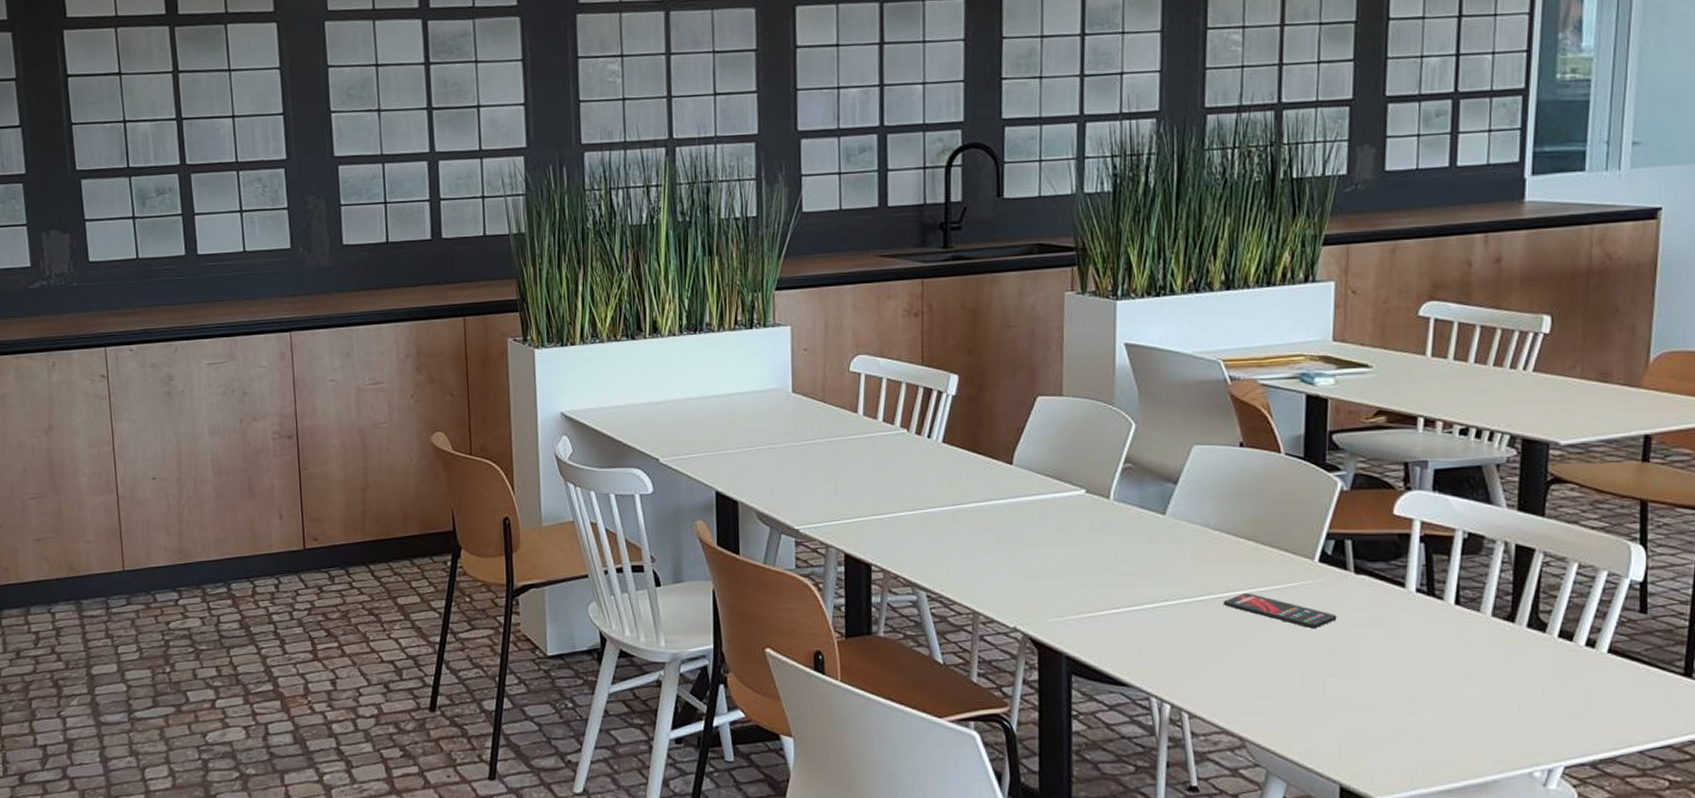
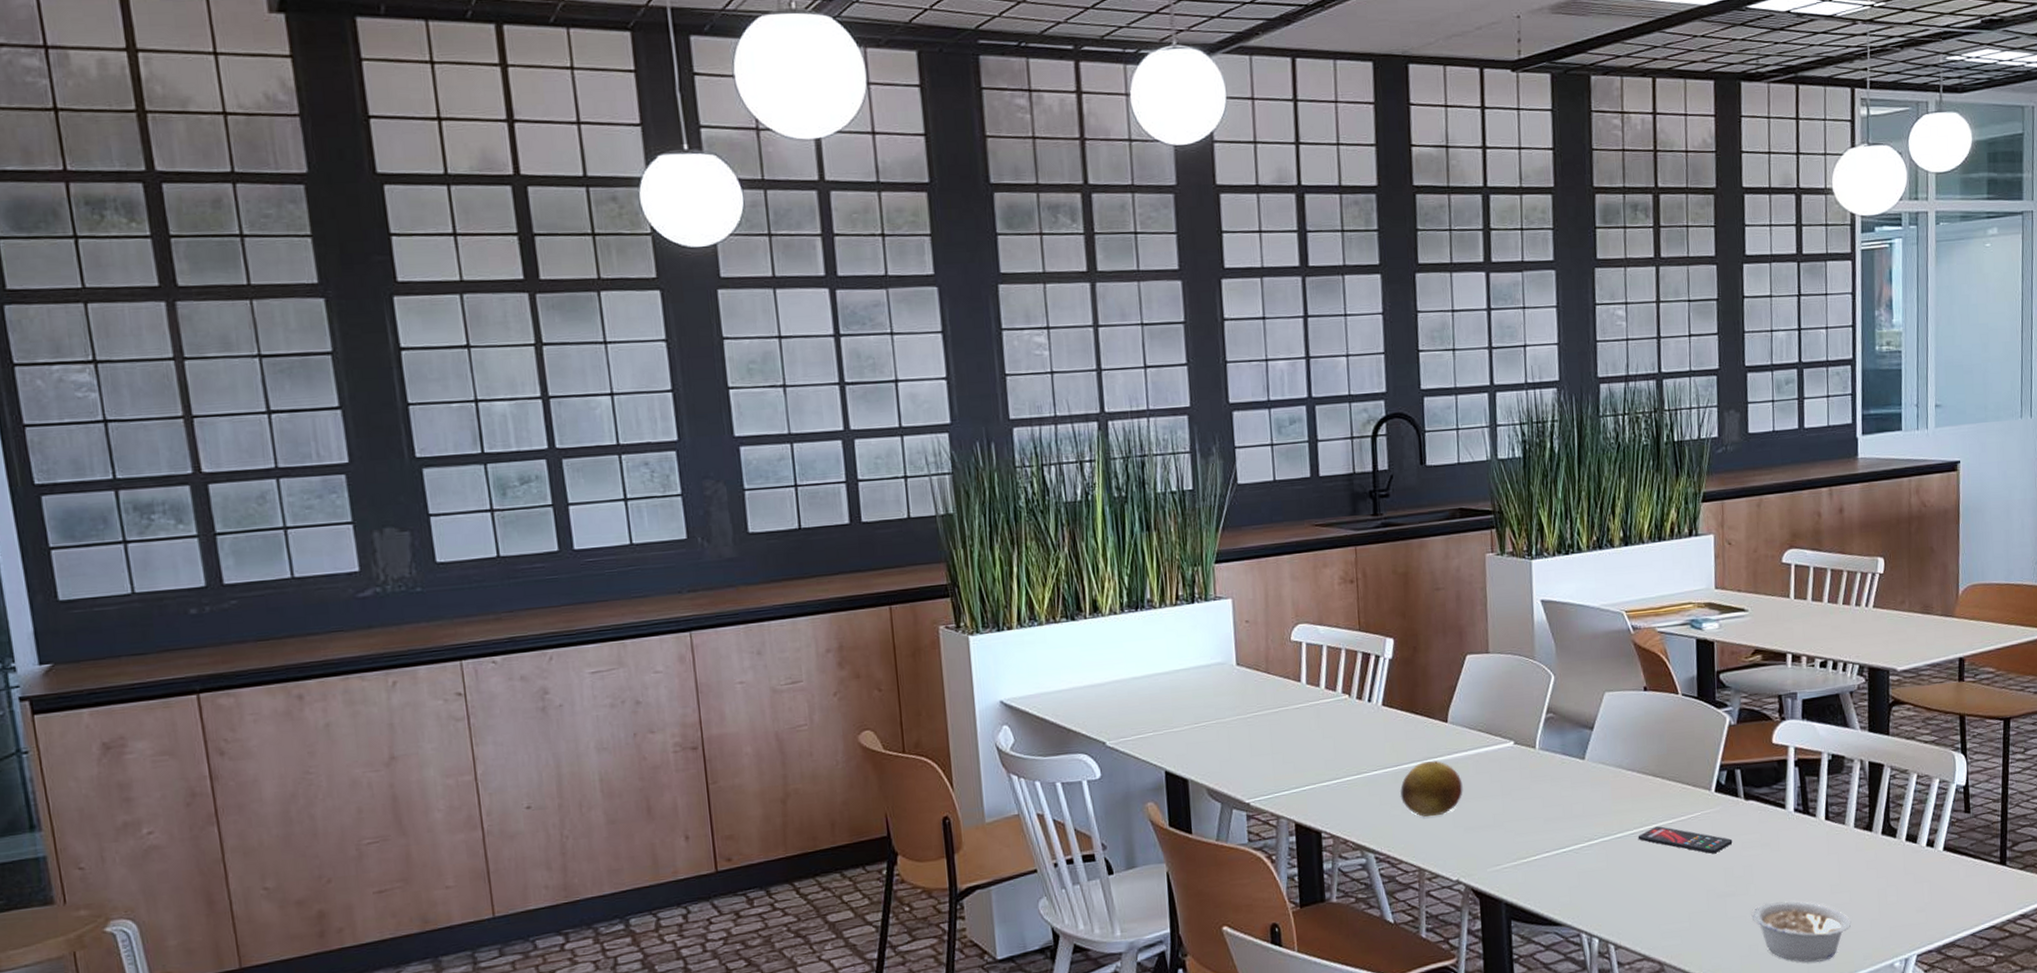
fruit: none [956,502,1026,560] -> present [1400,760,1463,817]
legume: none [1355,688,1481,760] -> present [1751,901,1852,963]

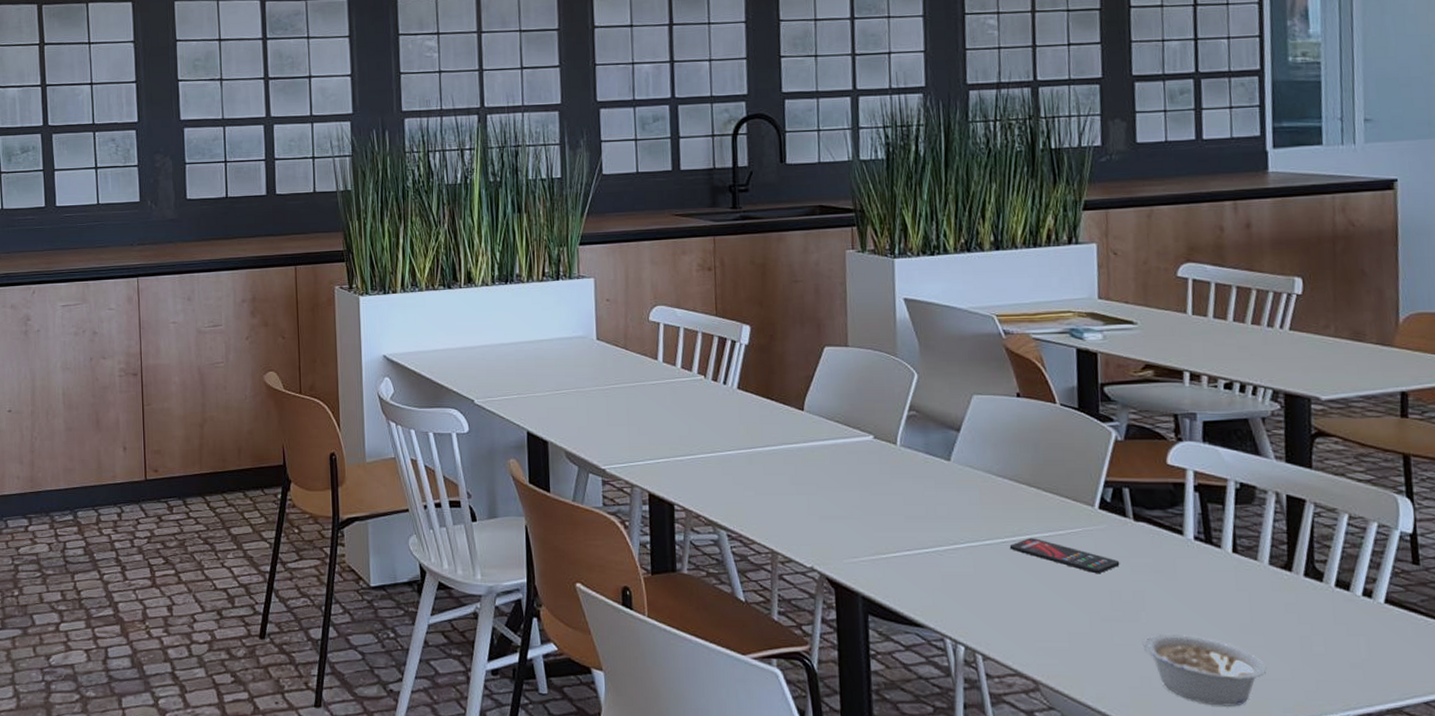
fruit: present [1400,760,1463,817] -> none [753,446,819,502]

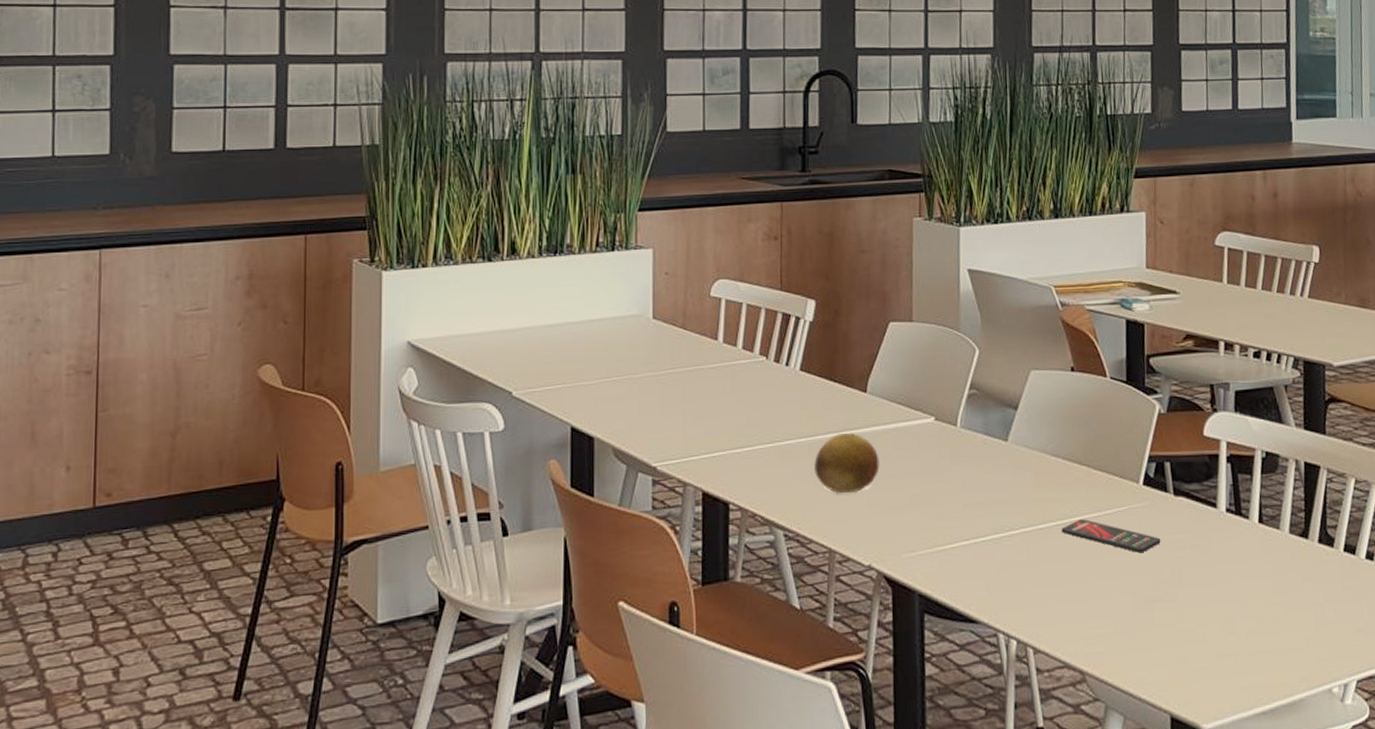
fruit: none [753,446,819,502] -> present [813,432,880,494]
legume: present [1142,633,1267,707] -> none [1180,611,1287,682]

